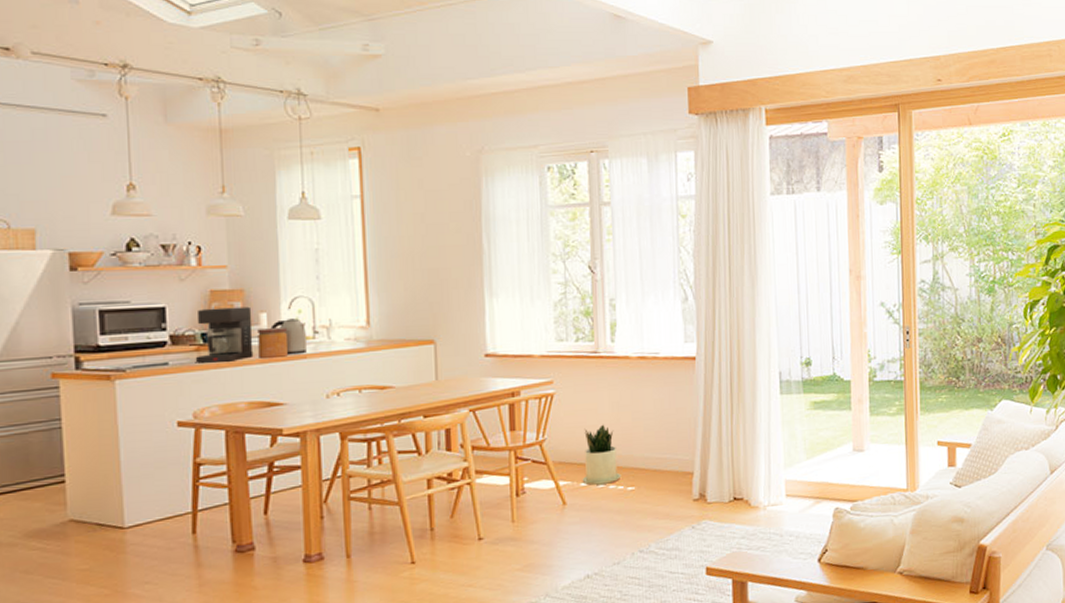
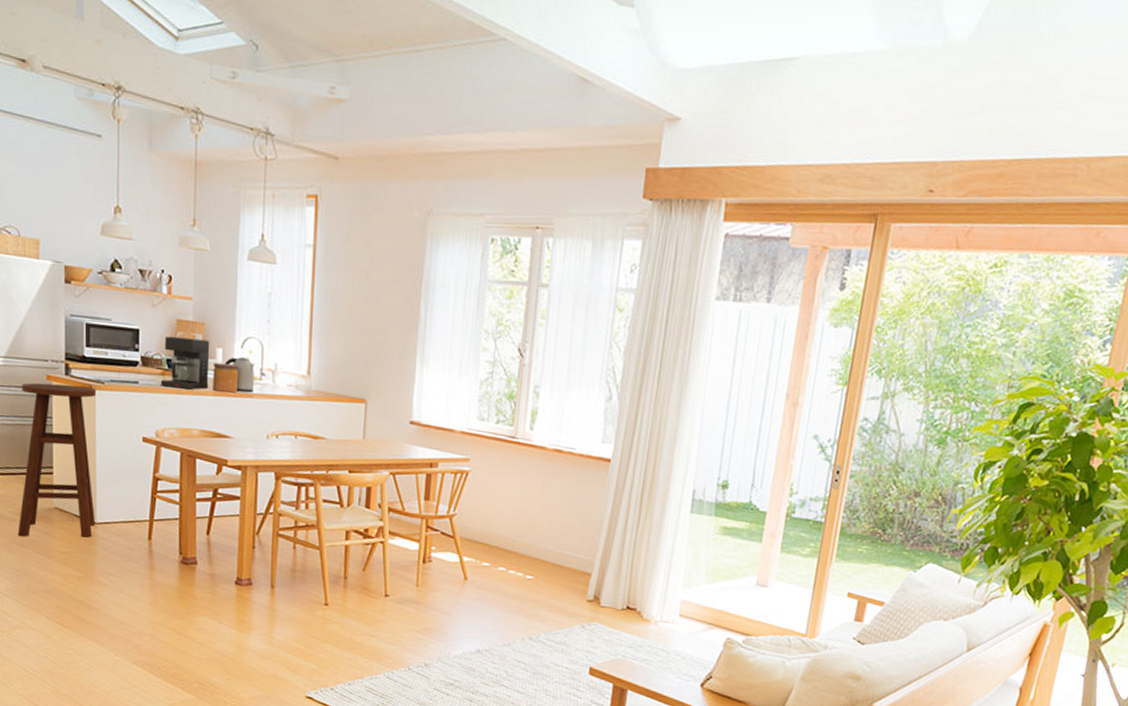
bar stool: none [20,378,124,563] -> present [17,383,96,538]
planter: present [582,424,622,485] -> none [485,510,522,569]

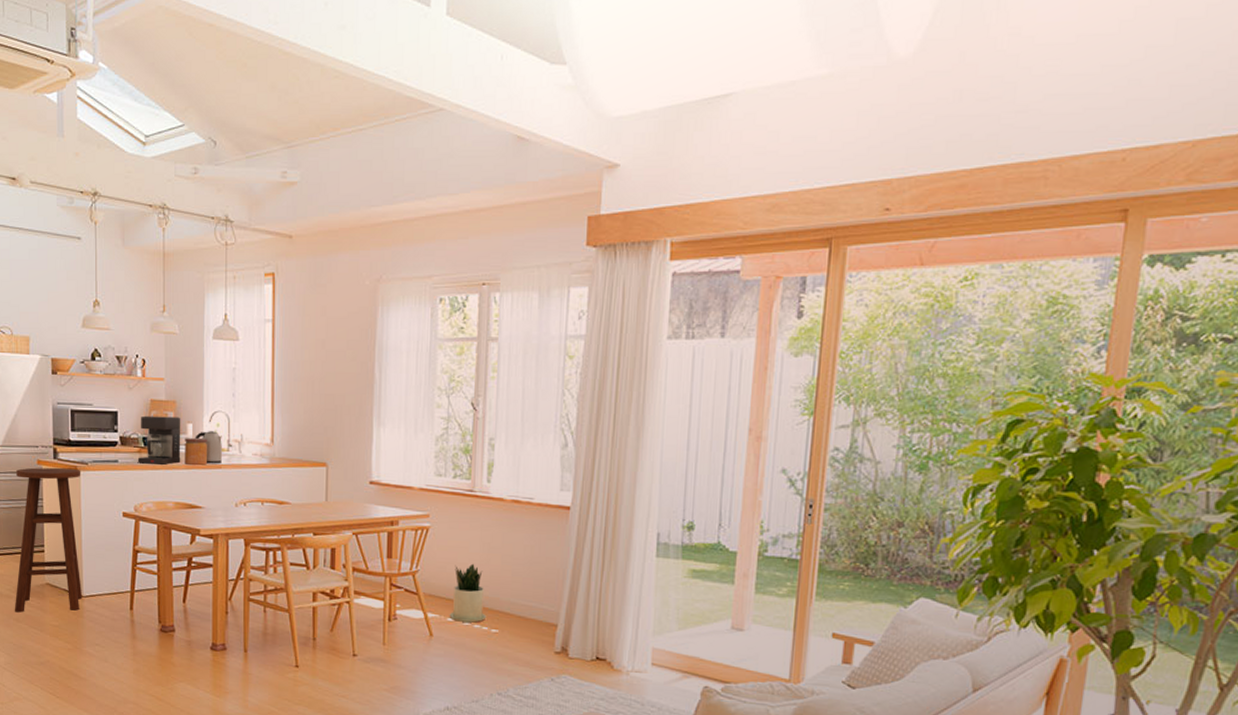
planter: none [485,510,522,569] -> present [449,563,487,623]

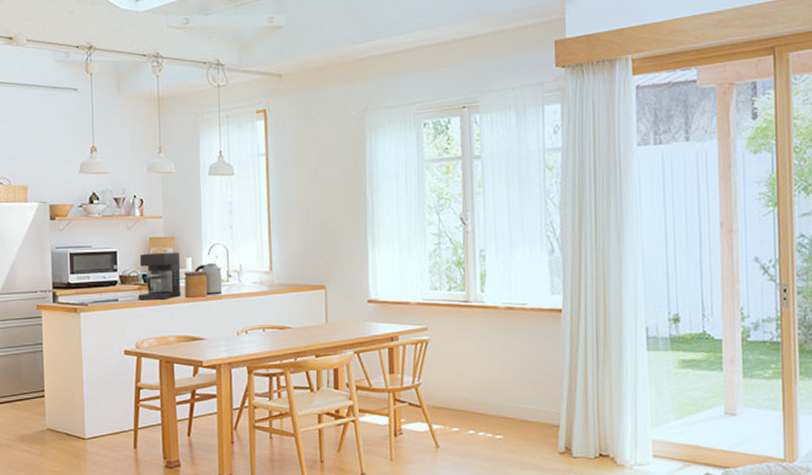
bar stool: present [14,467,83,613] -> none [14,310,85,461]
planter: present [449,563,487,623] -> none [454,372,490,431]

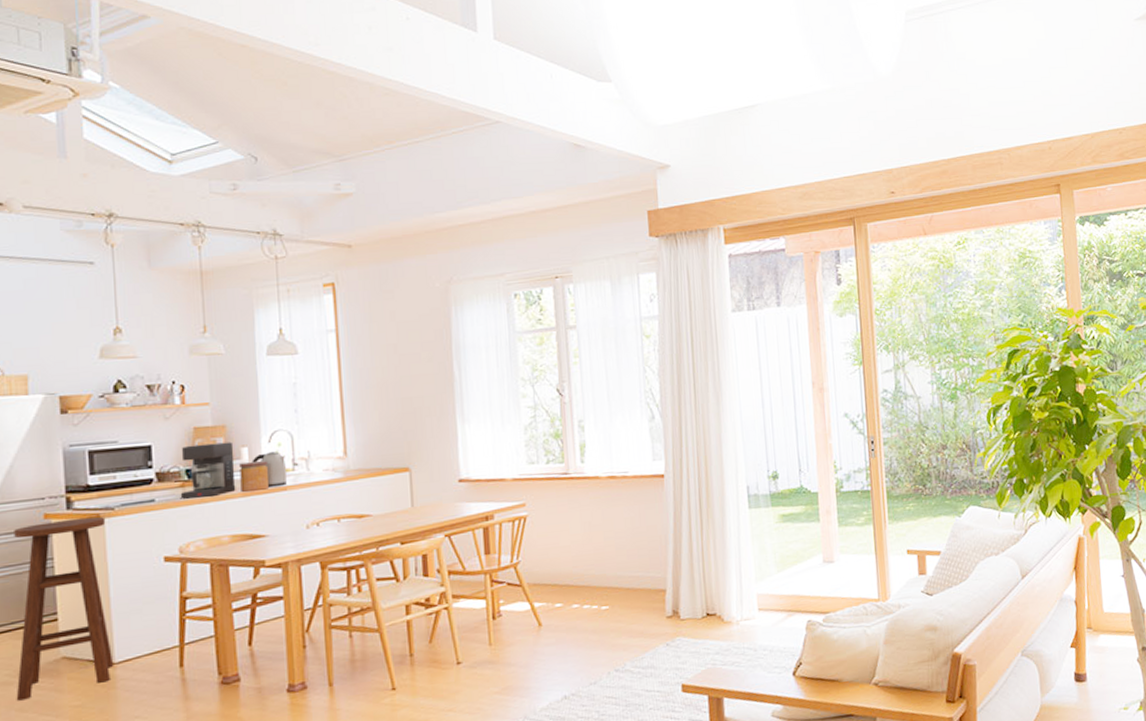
bar stool: none [14,310,85,461] -> present [14,517,114,701]

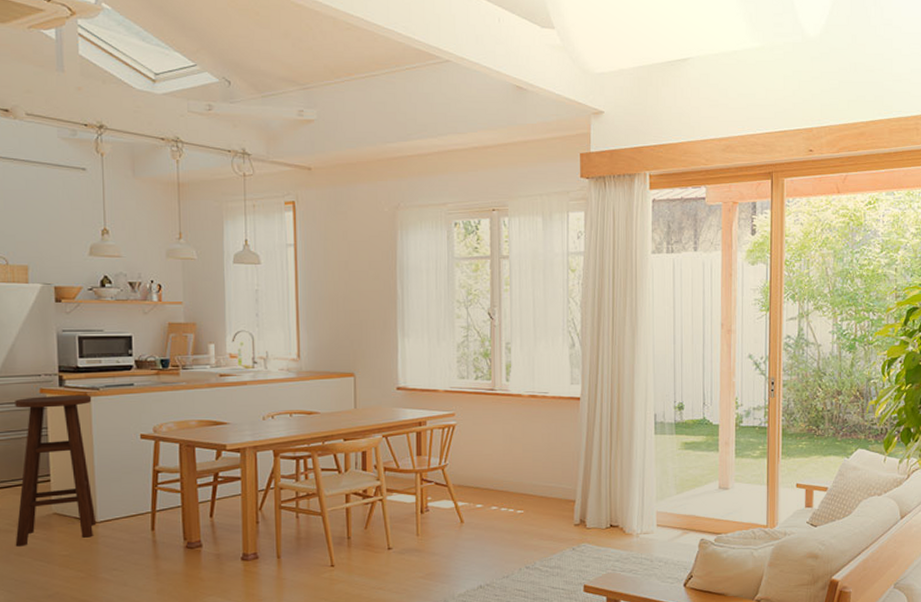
coffee maker: present [180,441,236,500] -> none [155,338,203,386]
jar: present [239,460,269,493] -> none [207,356,232,384]
kettle: present [251,451,287,488] -> none [217,350,247,381]

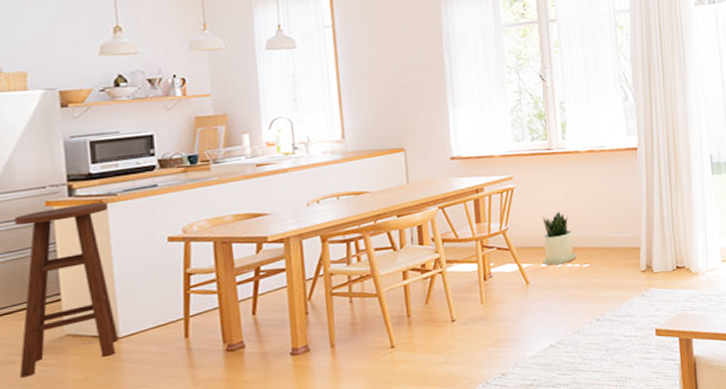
planter: none [478,454,512,507] -> present [542,211,577,266]

